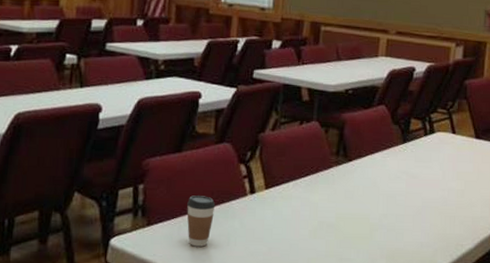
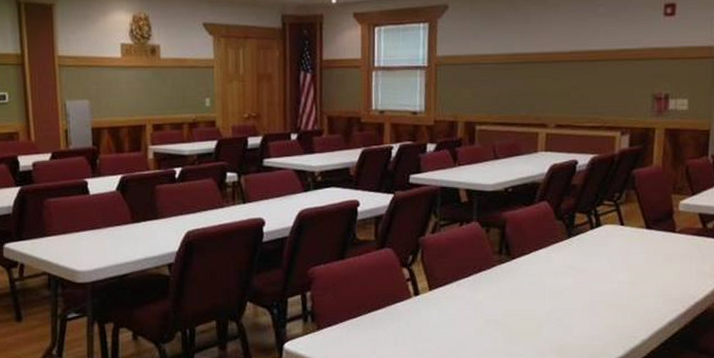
coffee cup: present [187,195,216,247] -> none [354,300,381,348]

